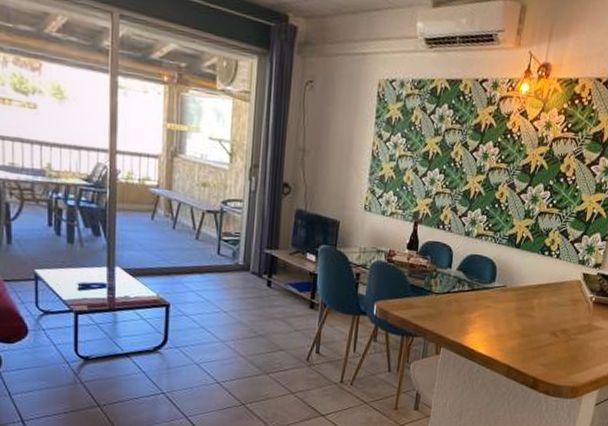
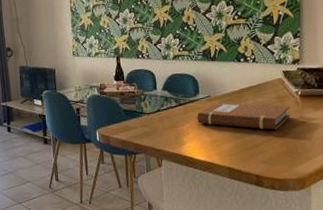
notebook: none [486,294,582,333] -> present [196,102,291,130]

